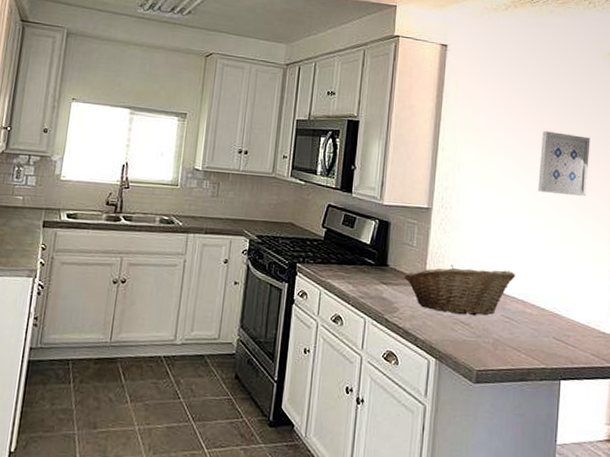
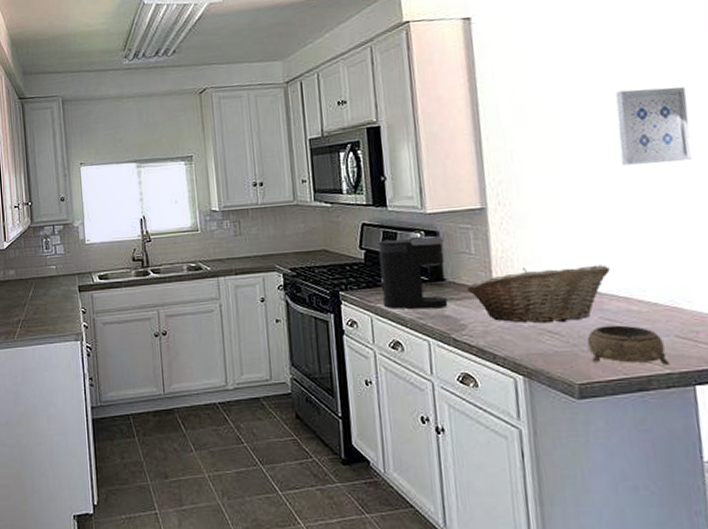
coffee maker: none [332,222,394,291] -> present [378,235,448,309]
decorative bowl: none [488,322,546,361] -> present [587,325,670,365]

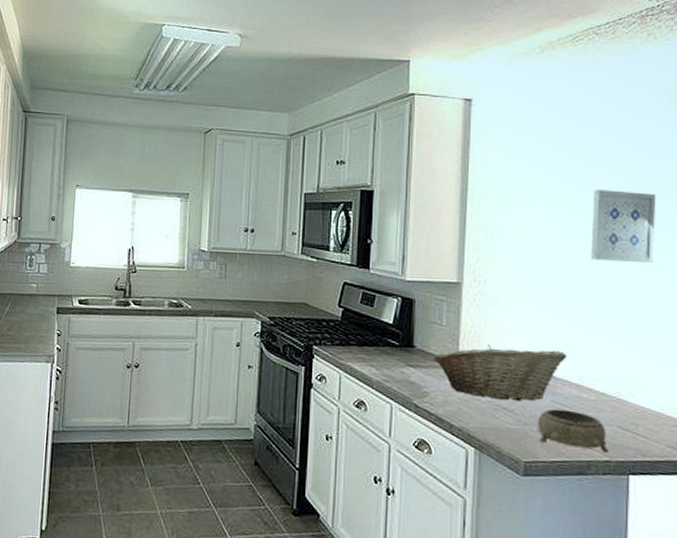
coffee maker: present [378,235,448,309] -> none [353,301,420,374]

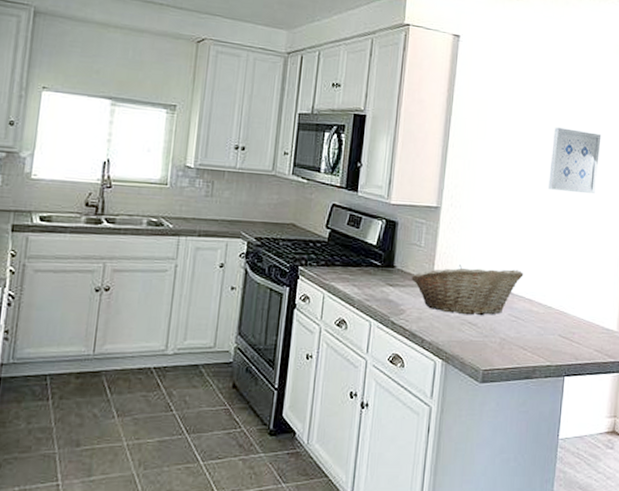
decorative bowl: present [537,409,609,453] -> none [495,321,551,358]

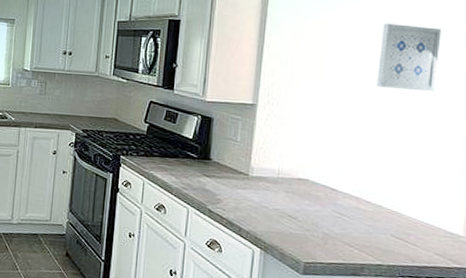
fruit basket: present [411,265,524,316] -> none [228,160,349,210]

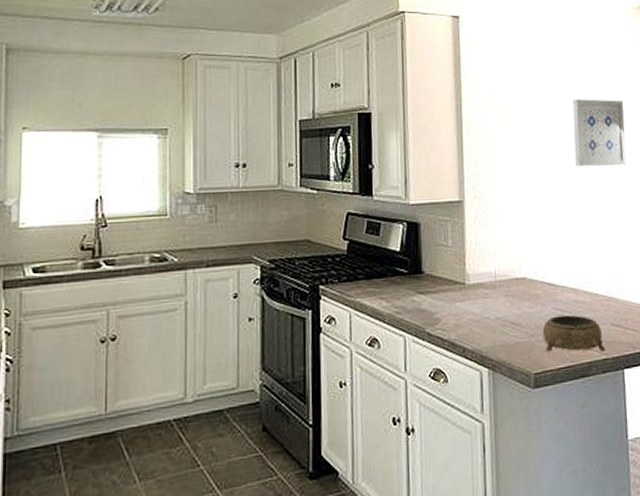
decorative bowl: none [318,217,382,258] -> present [542,315,606,352]

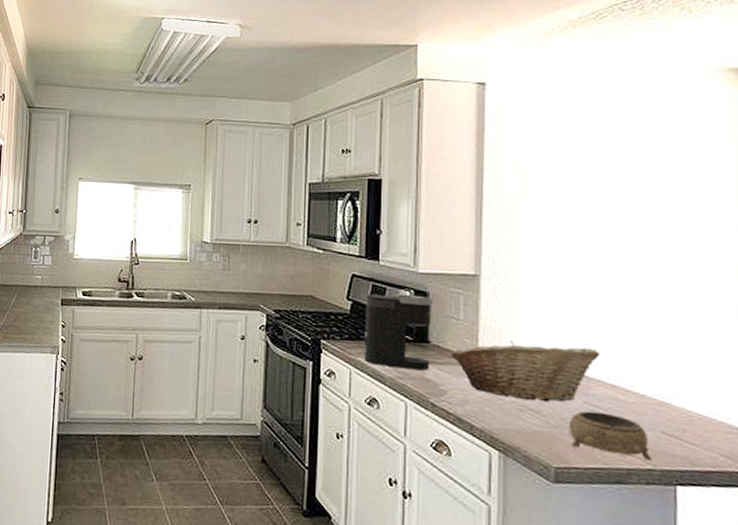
coffee maker: none [361,227,425,304] -> present [363,294,434,371]
fruit basket: none [442,258,563,316] -> present [451,341,600,402]
wall art: present [572,99,627,167] -> none [623,175,698,253]

